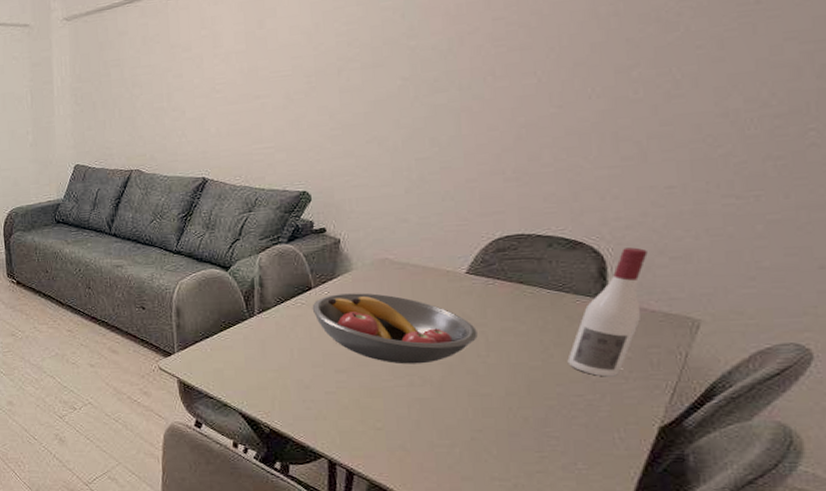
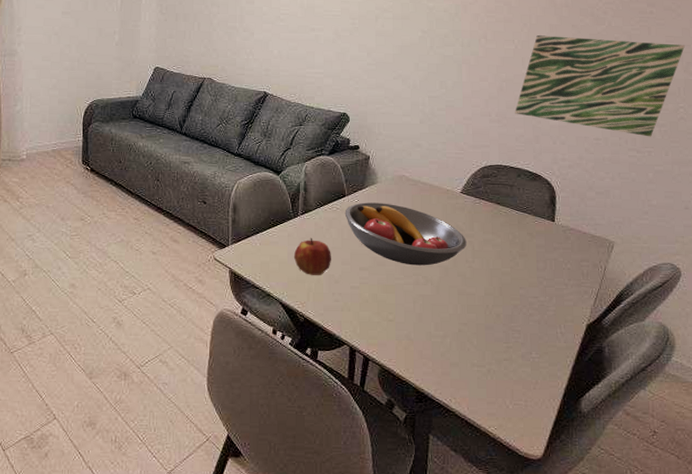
apple: none [252,339,299,381] -> present [294,237,331,275]
wall art: none [540,40,817,176] -> present [515,35,685,137]
wine bottle: present [567,247,648,377] -> none [528,182,582,283]

